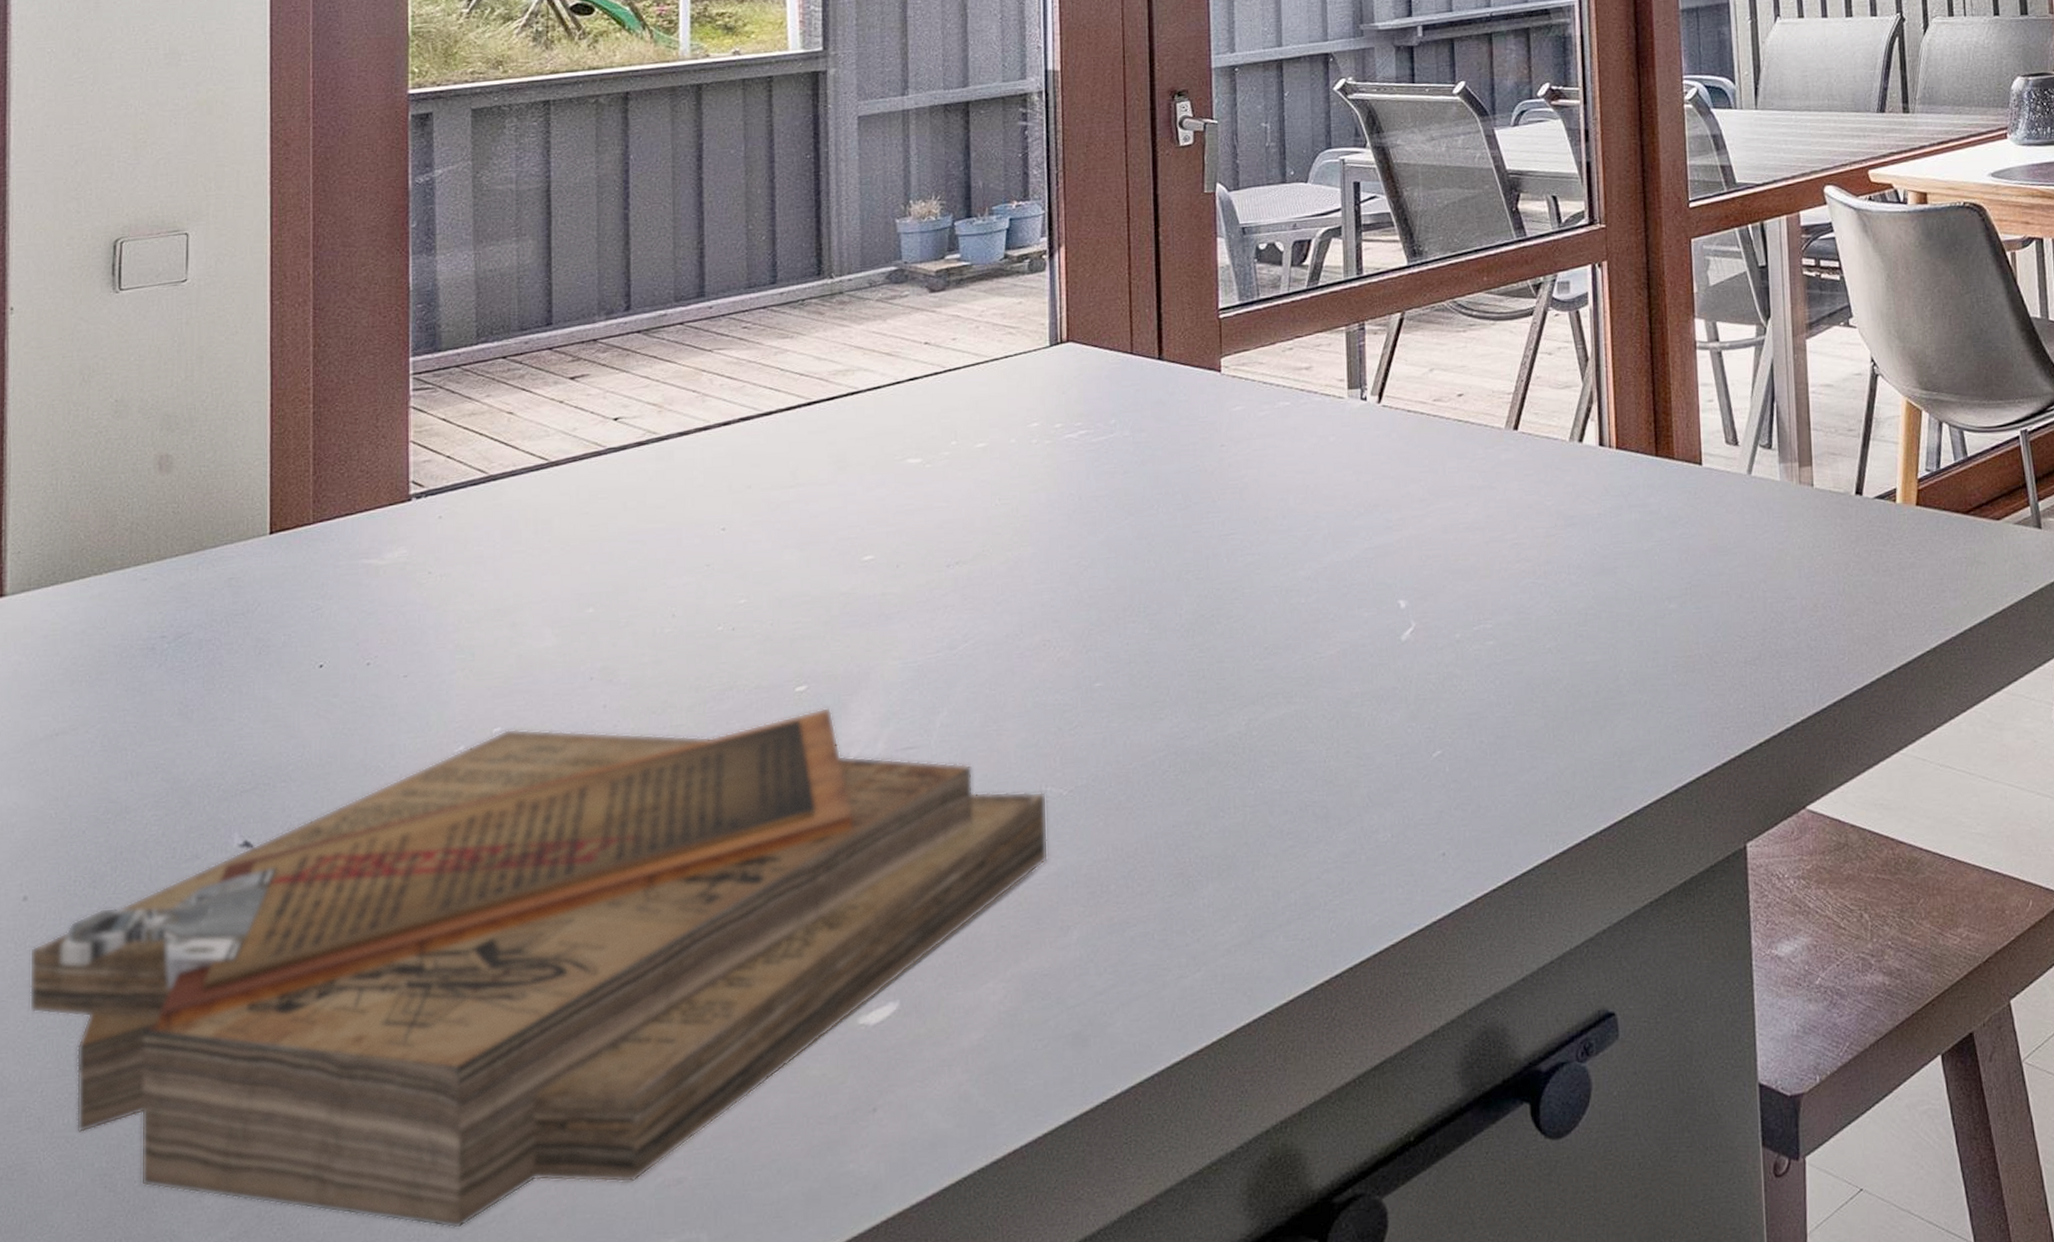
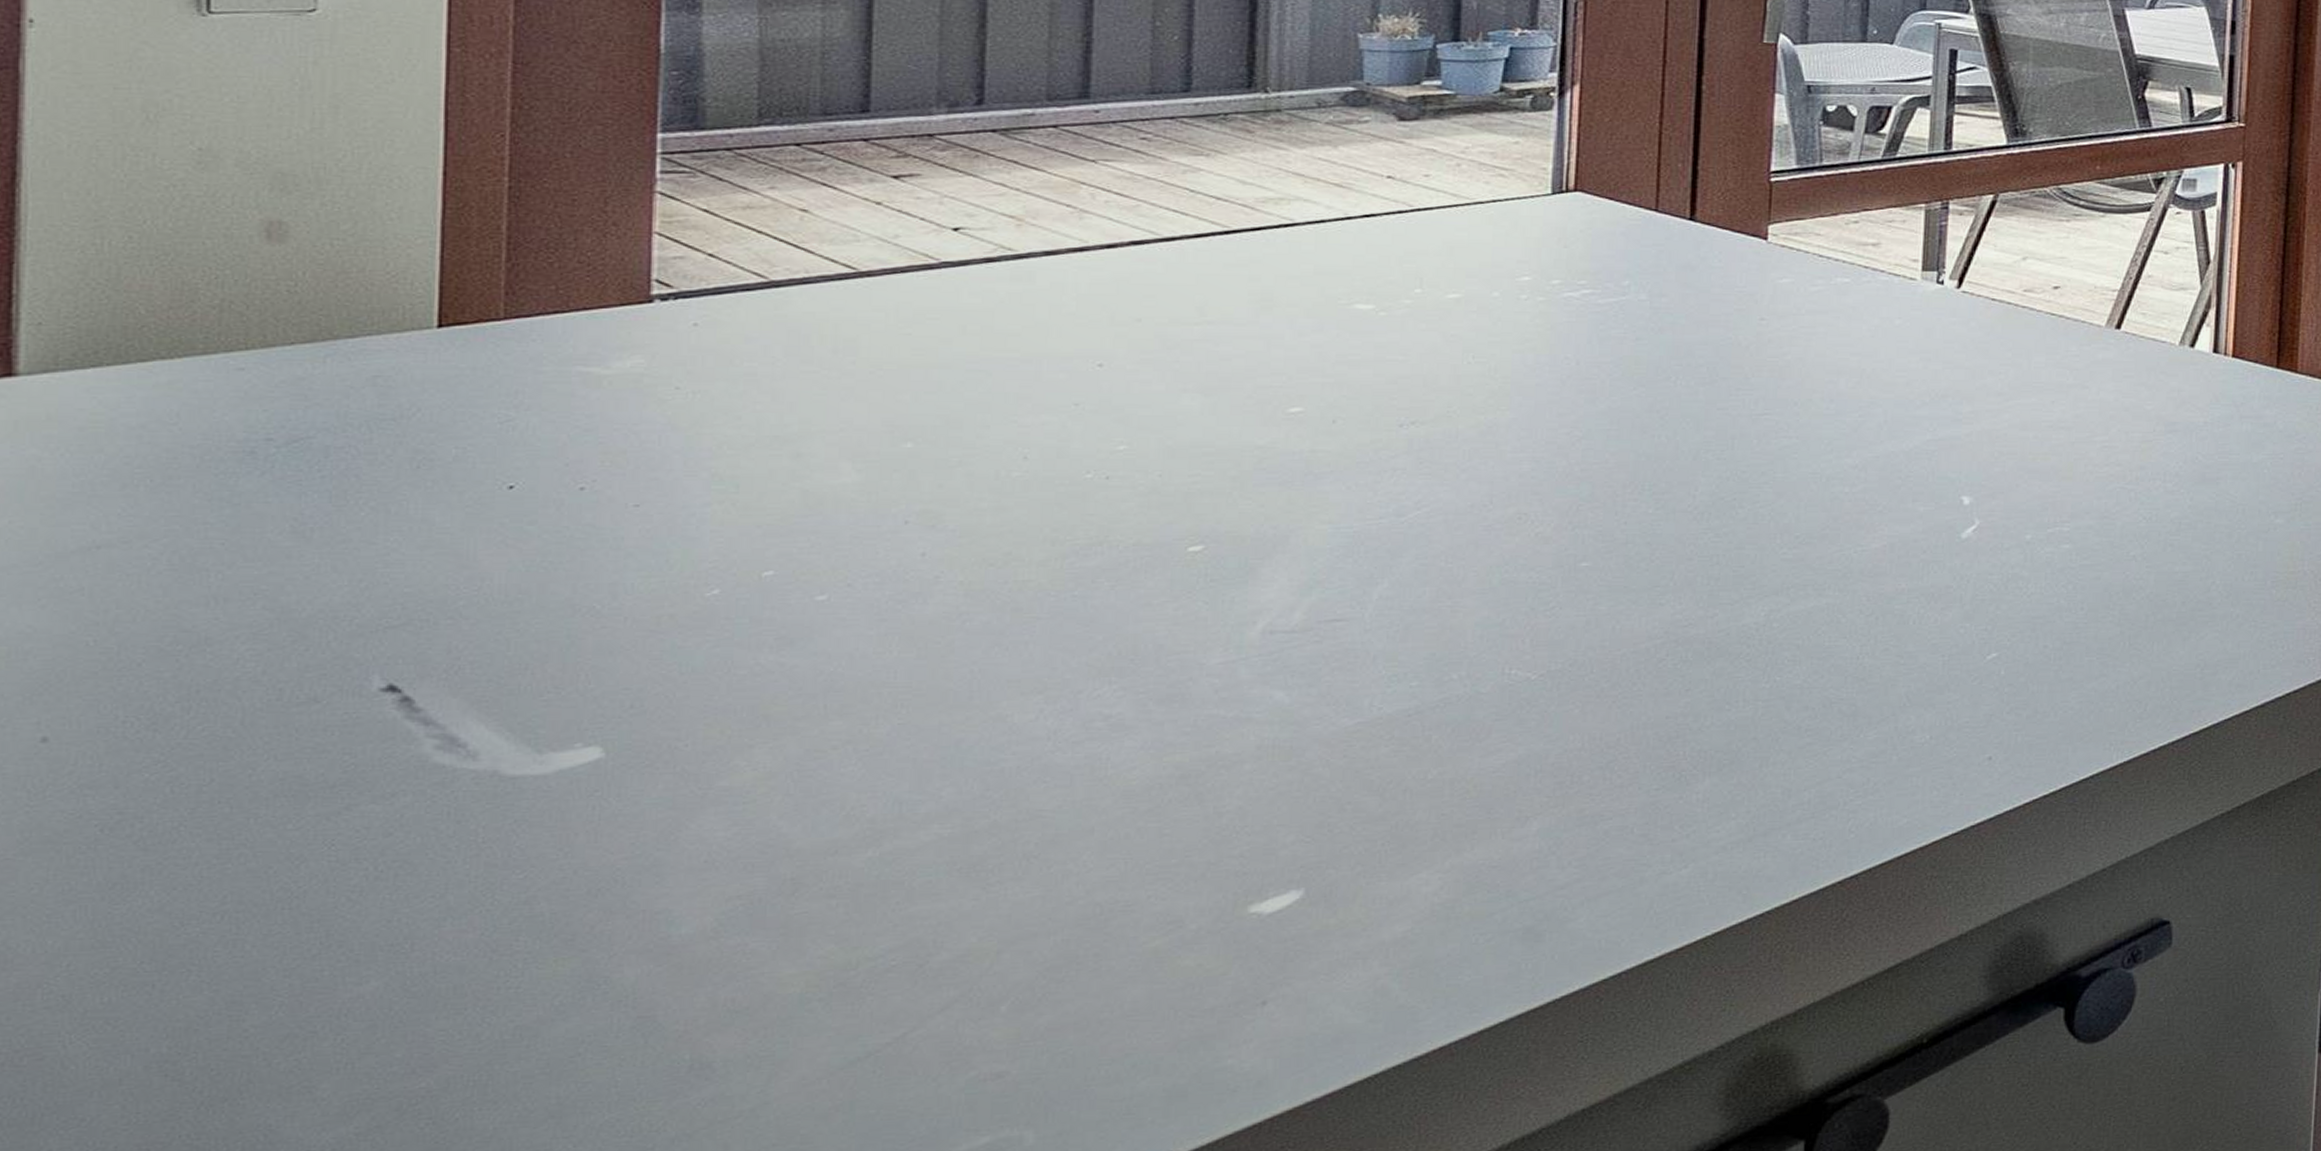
clipboard: present [29,707,1049,1229] -> none [49,570,1511,1125]

